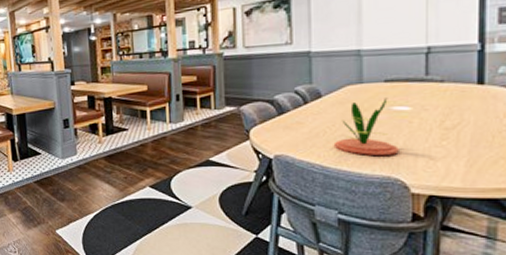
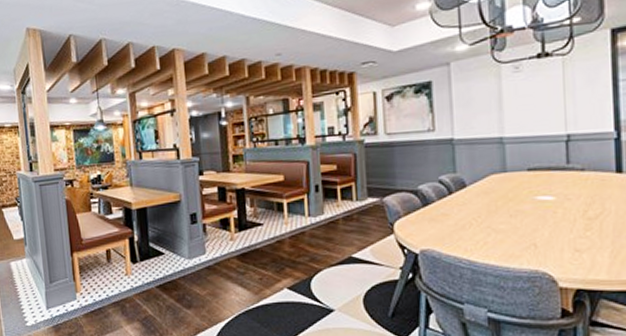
plant: present [335,98,399,155] -> none [481,187,545,248]

